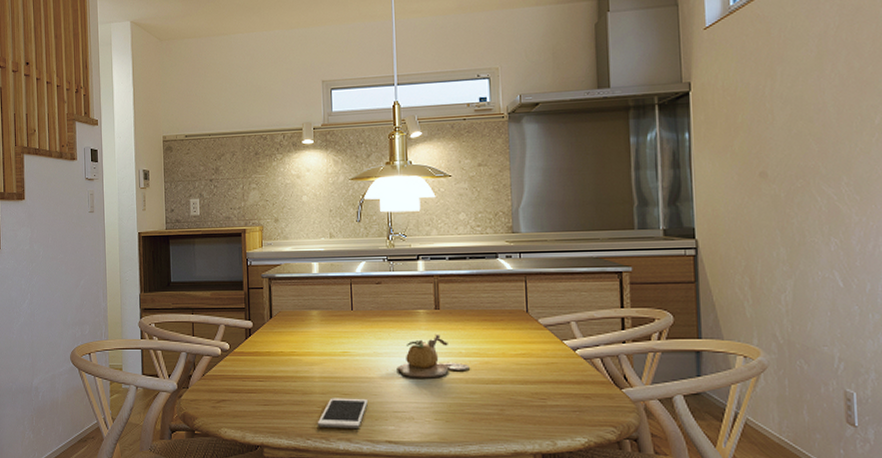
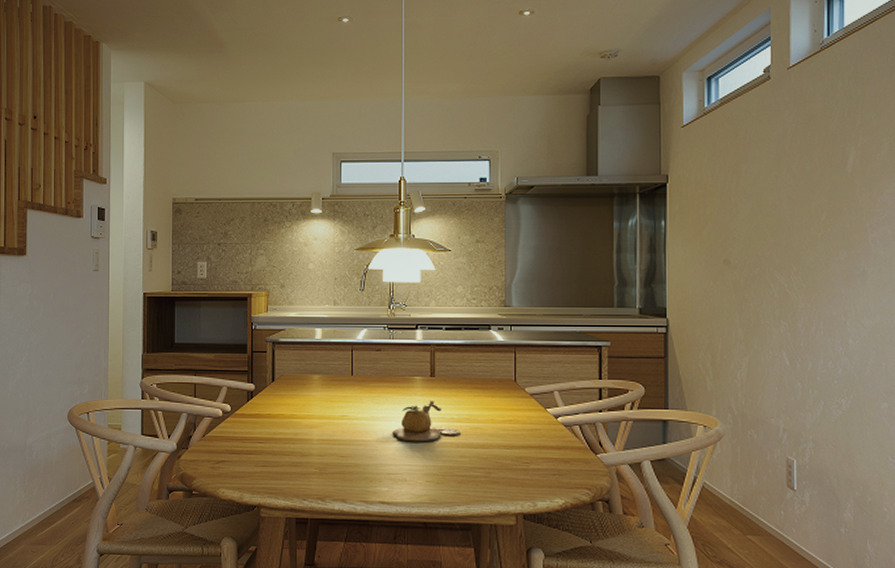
cell phone: present [317,398,368,428] -> none [314,460,363,489]

